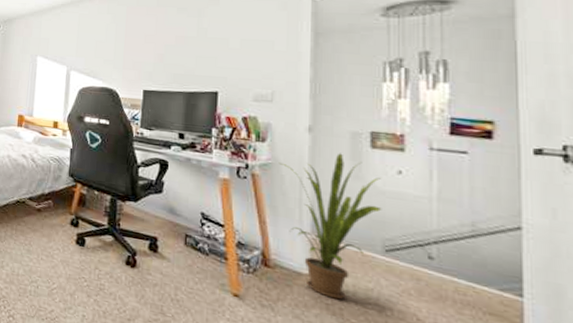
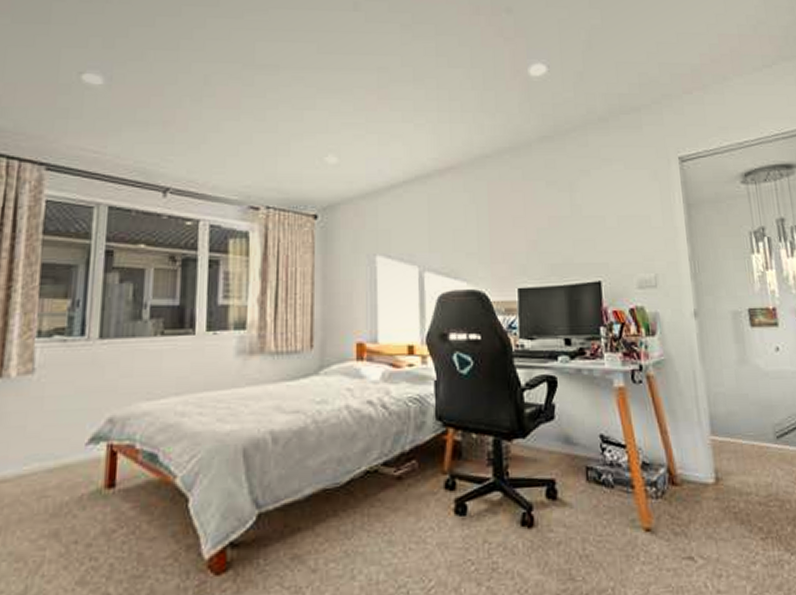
house plant: present [278,153,382,300] -> none [671,337,768,505]

